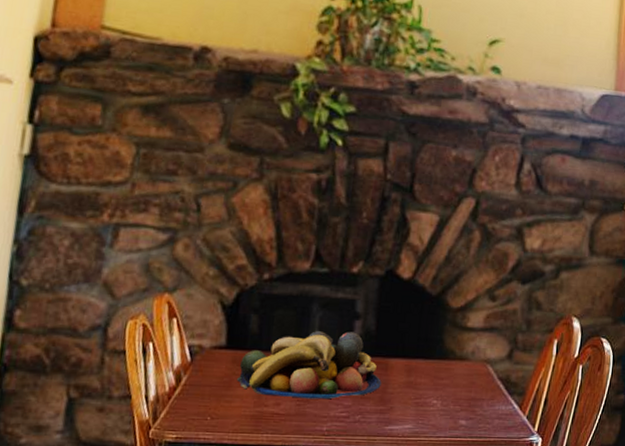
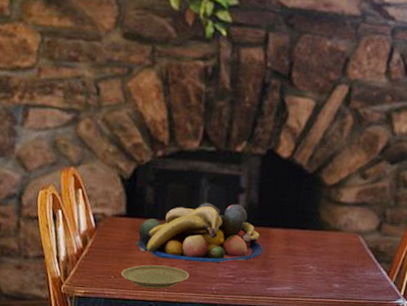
plate: none [219,403,297,431] -> present [121,264,189,289]

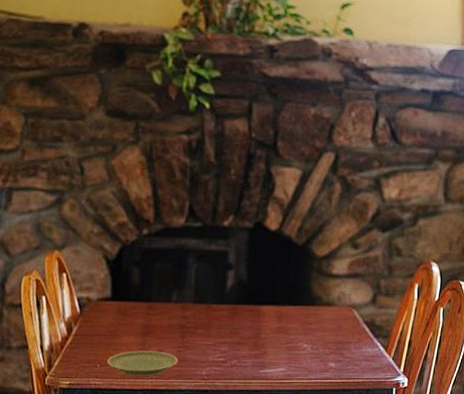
fruit bowl: present [135,203,264,263] -> none [121,281,255,346]

